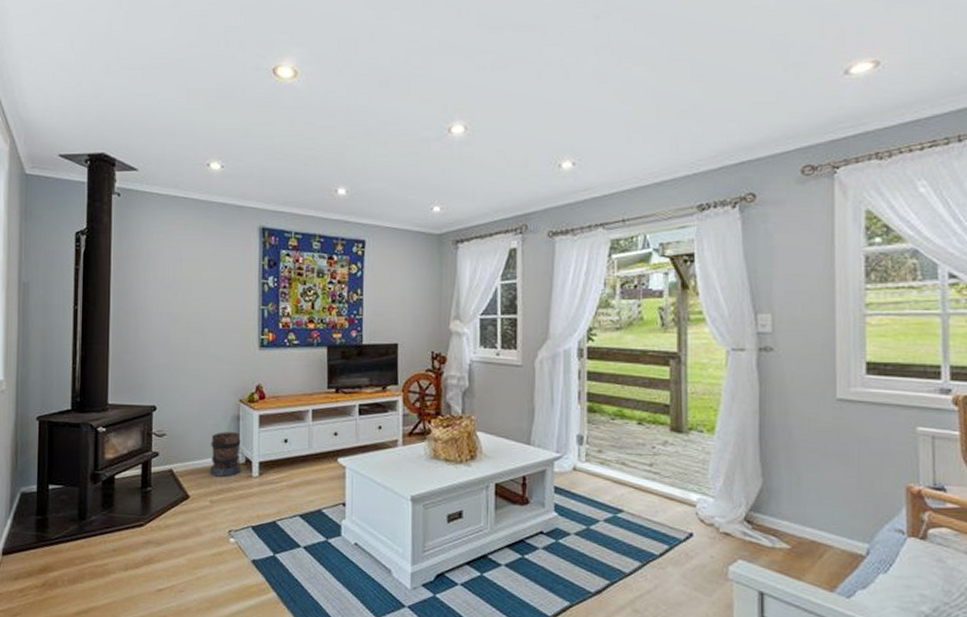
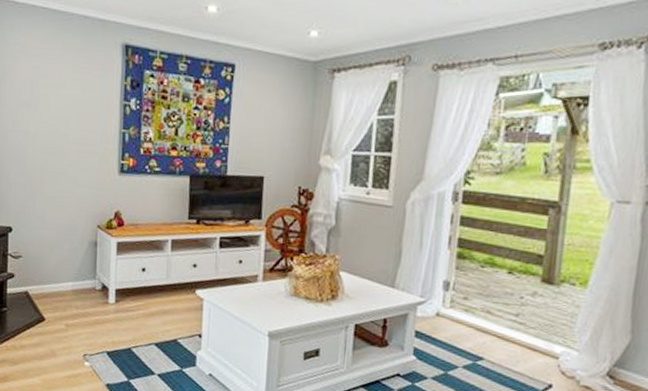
wooden barrel: present [209,432,242,477] -> none [65,257,98,302]

